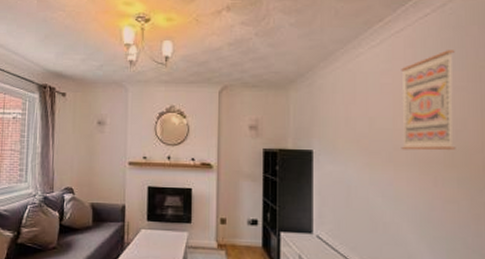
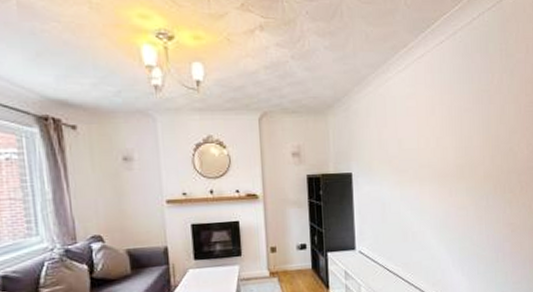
wall art: present [401,50,456,151] -> none [423,75,465,167]

